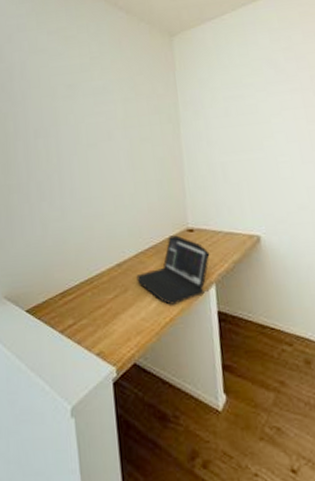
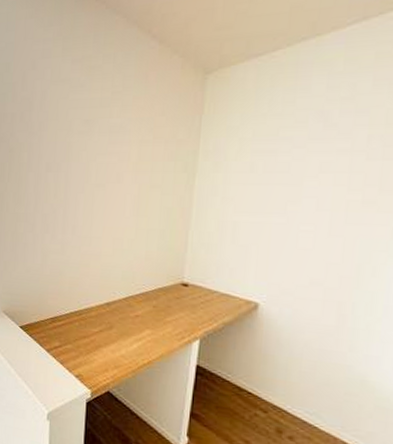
laptop: present [136,235,210,305] -> none [123,286,200,350]

